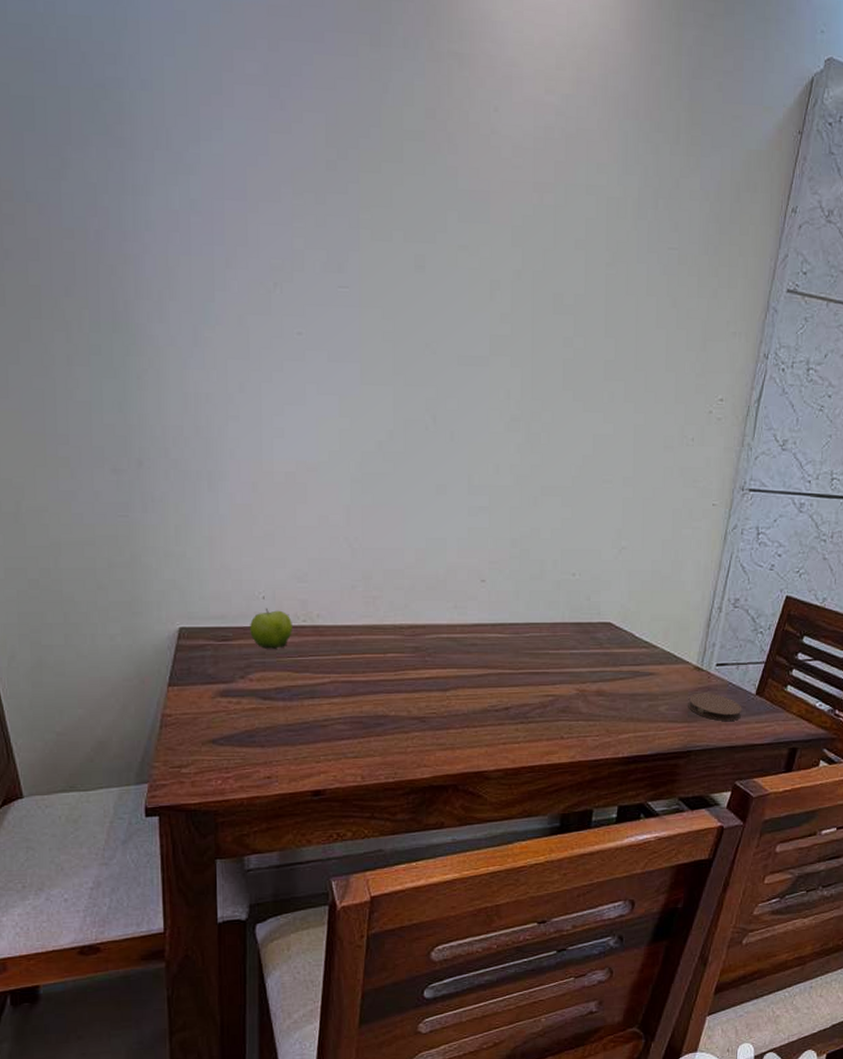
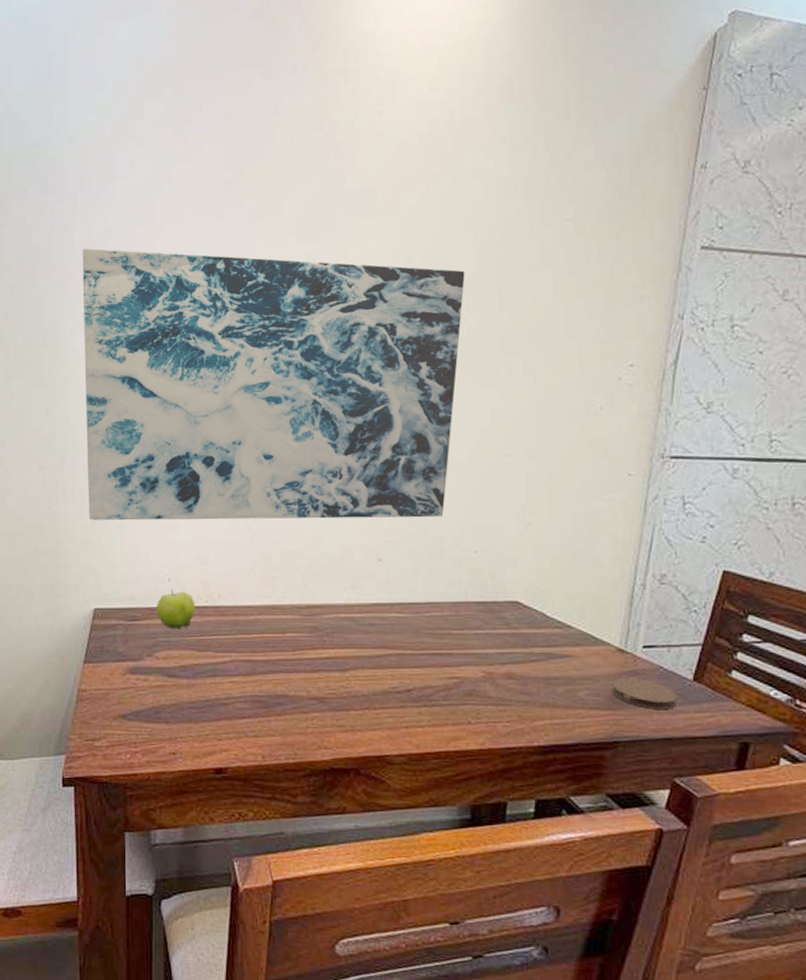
wall art: none [160,219,574,540] -> present [82,248,465,521]

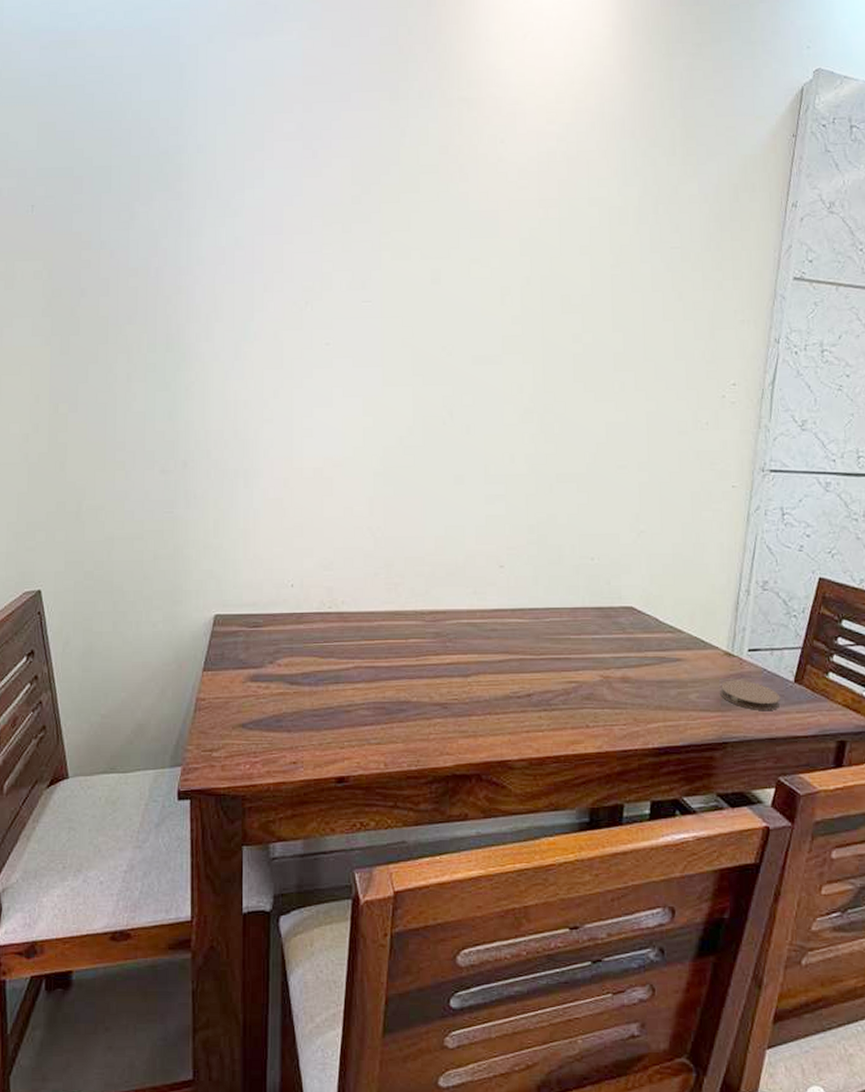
wall art: present [82,248,465,521] -> none [209,255,581,526]
fruit: present [157,589,195,628] -> none [279,595,318,635]

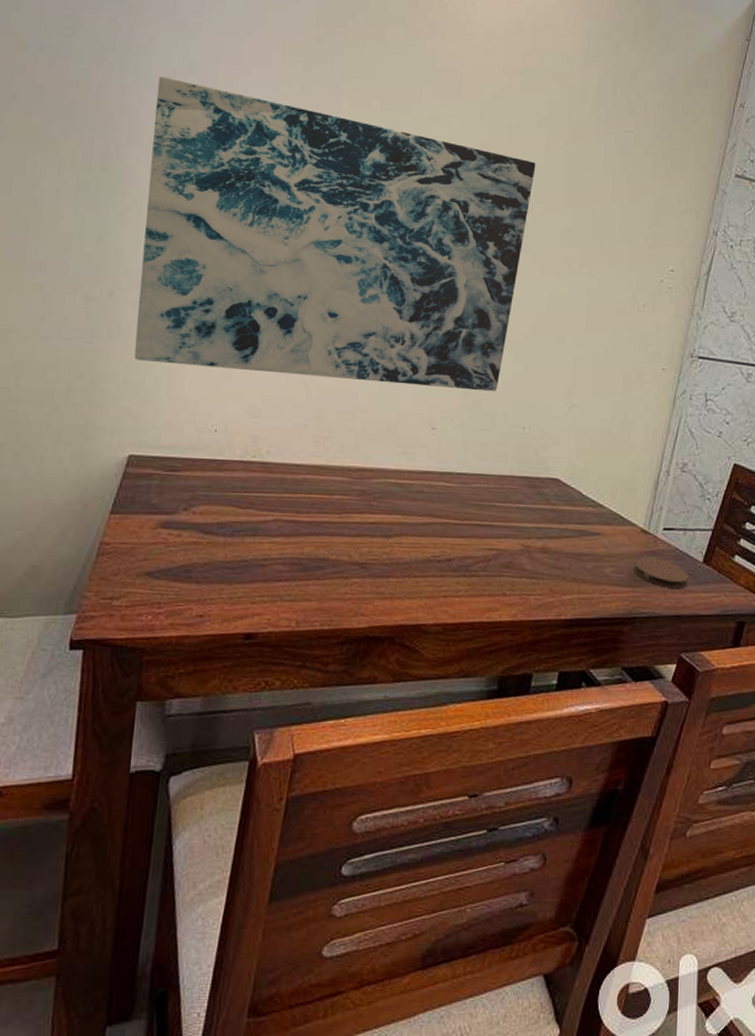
wall art: none [209,255,581,526] -> present [134,76,536,392]

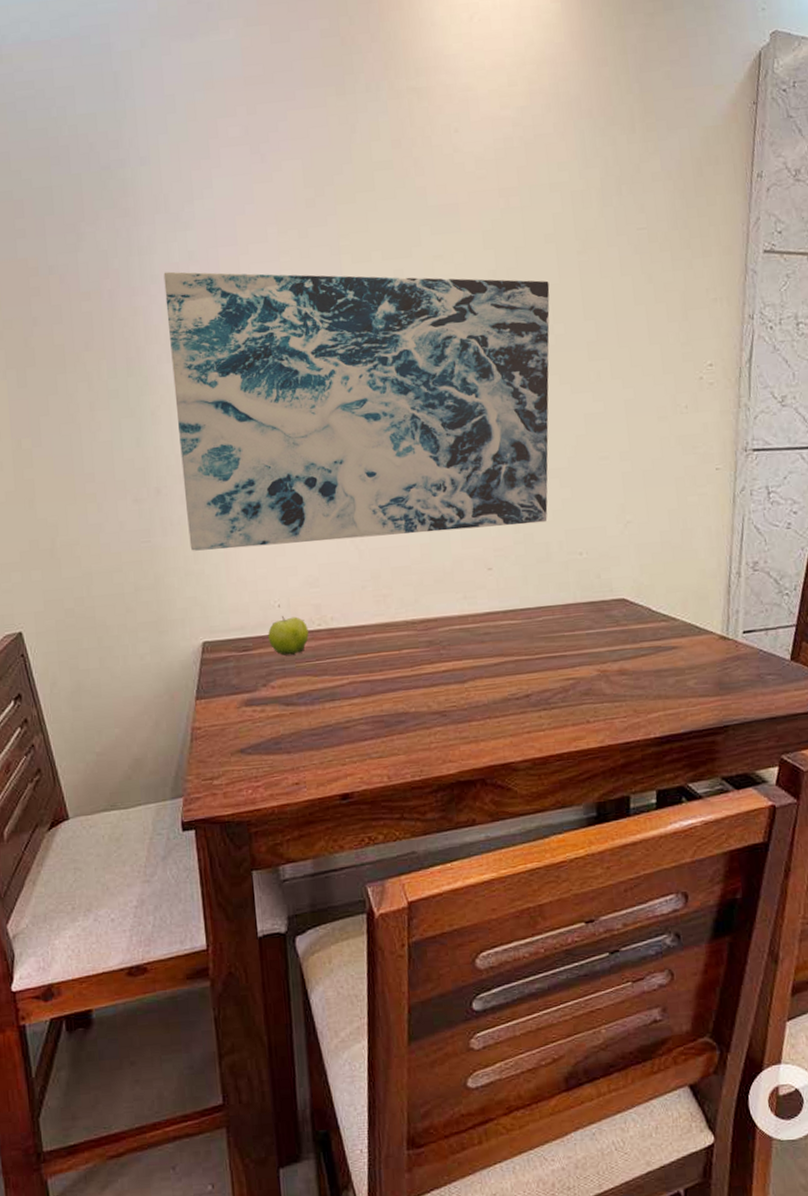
fruit: none [198,441,242,483] -> present [268,615,309,656]
coaster: present [634,556,689,589] -> none [718,662,778,692]

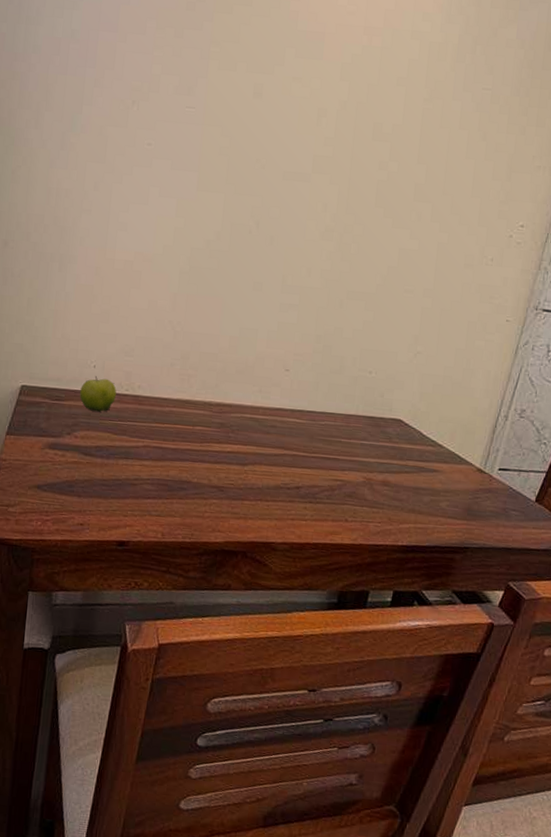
wall art: present [163,271,550,551] -> none [25,44,393,339]

